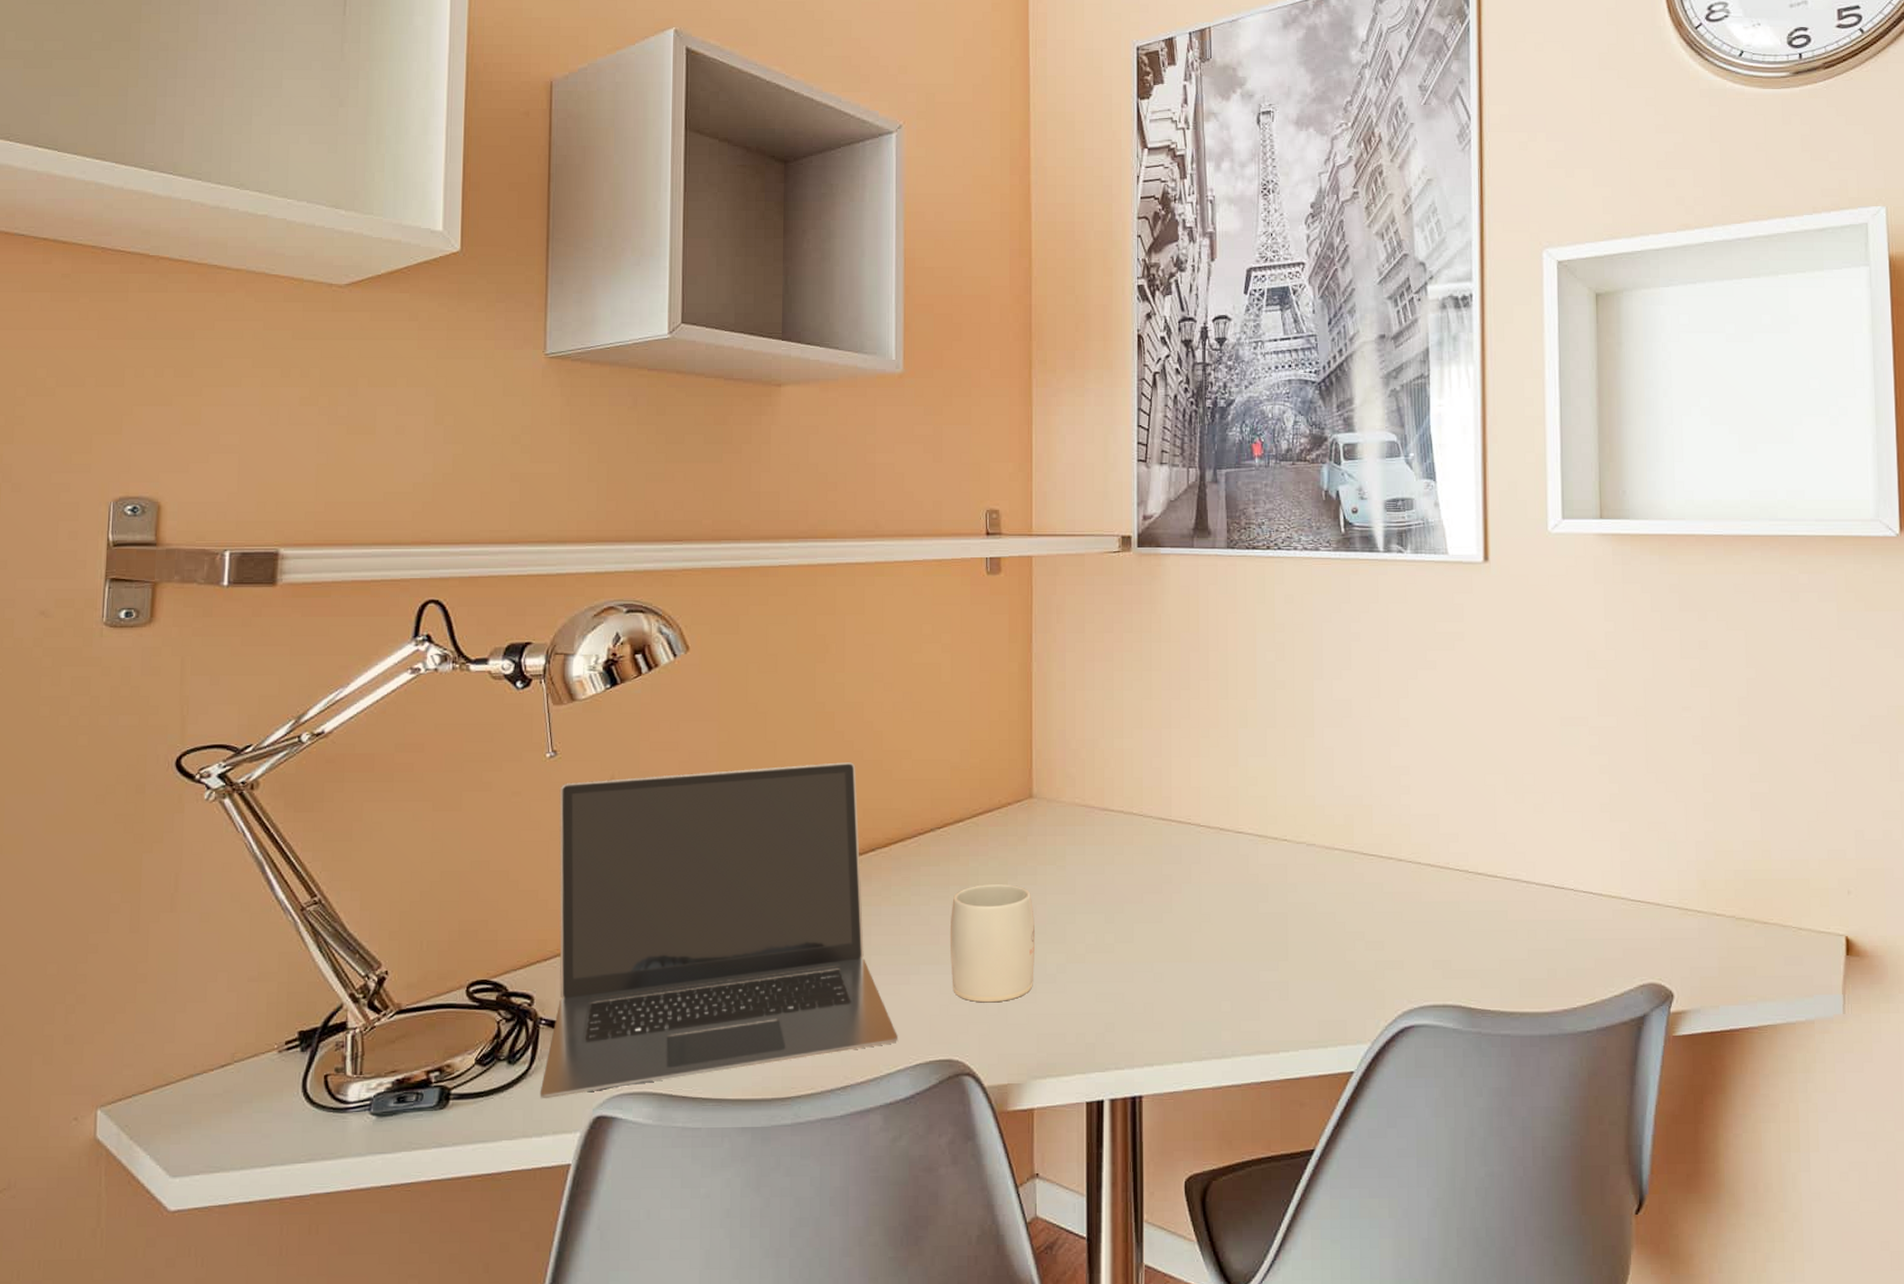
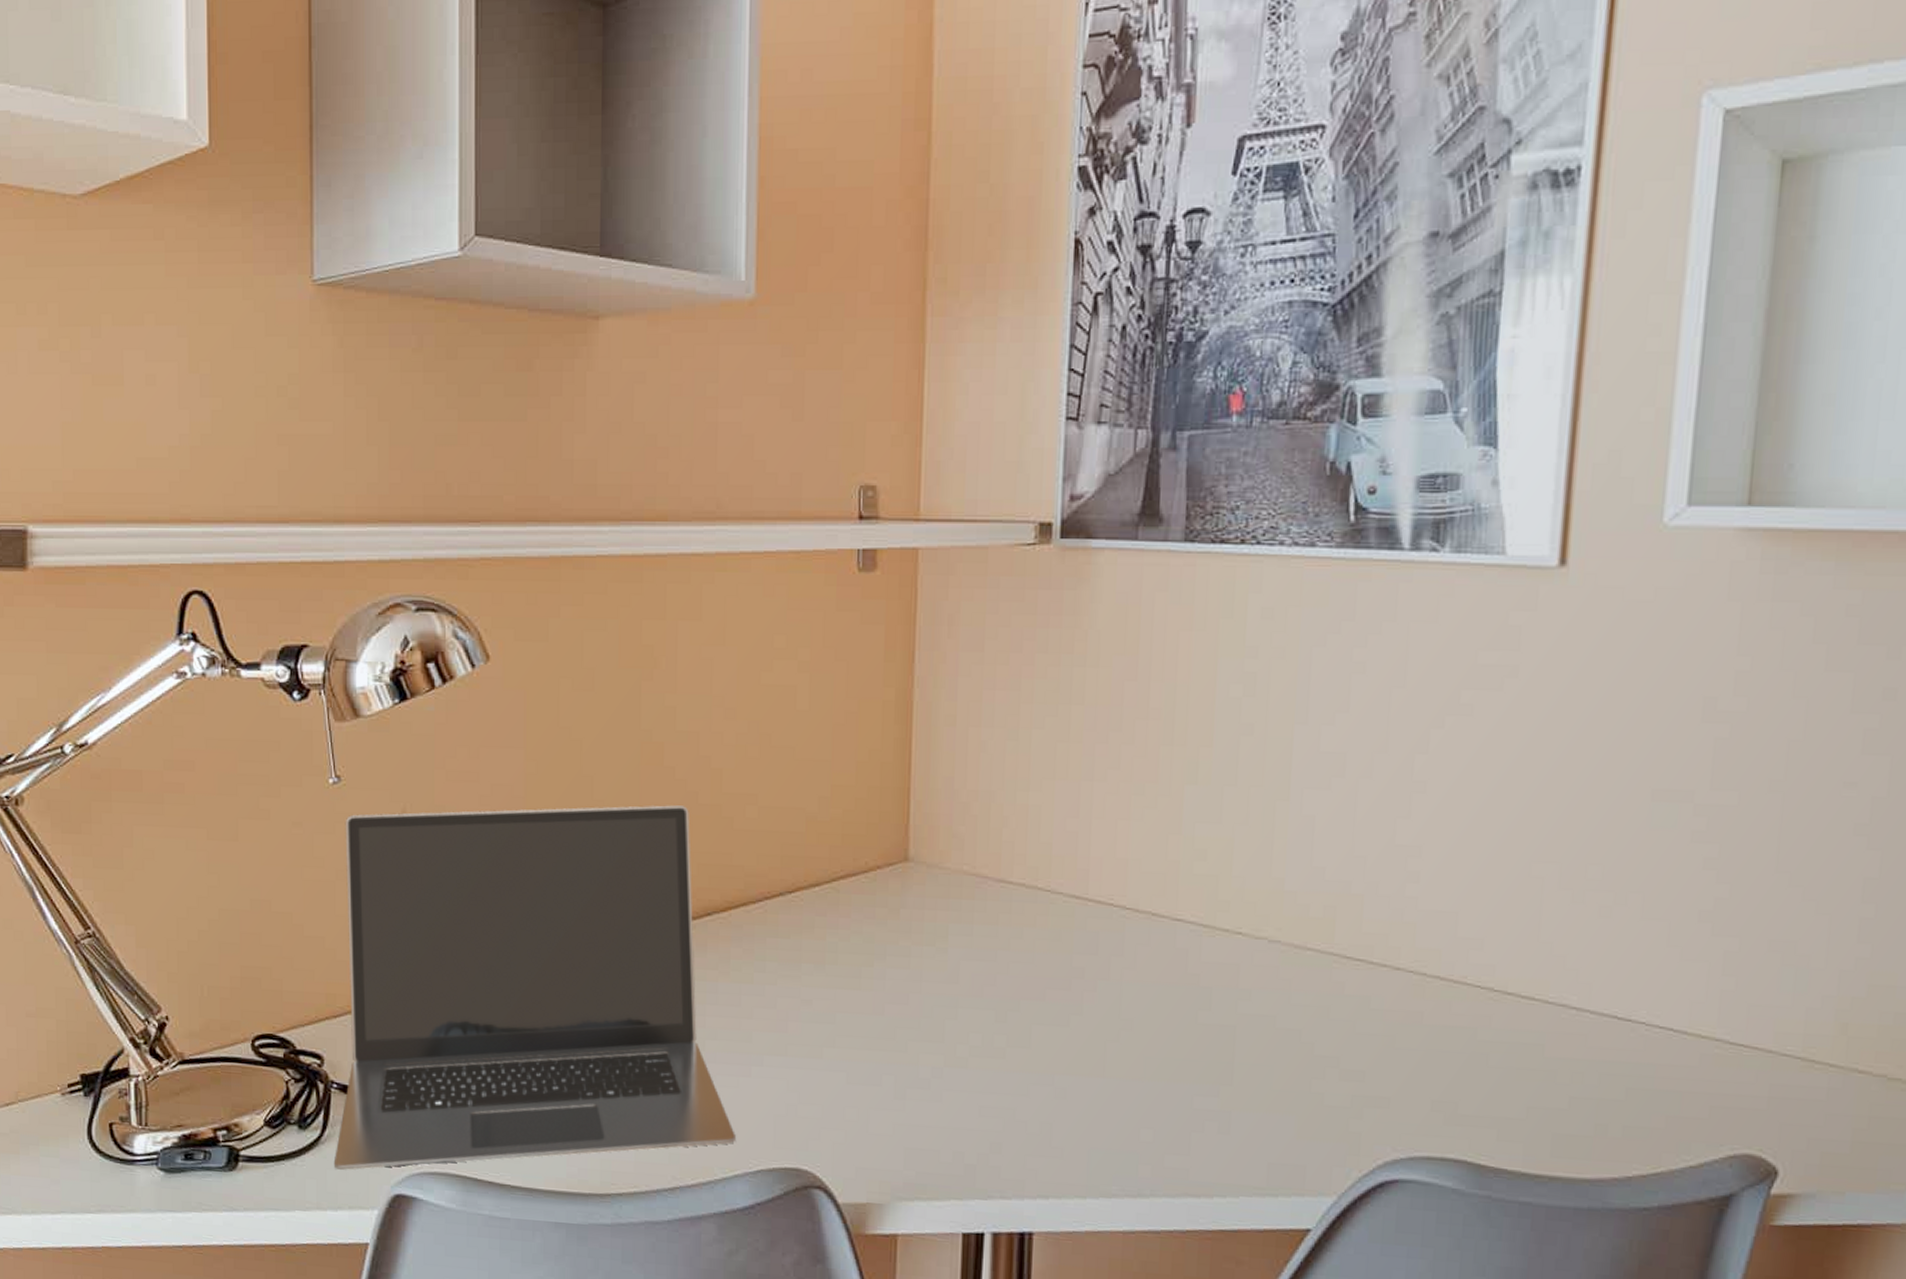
mug: present [949,884,1036,1003] -> none [800,964,907,1107]

